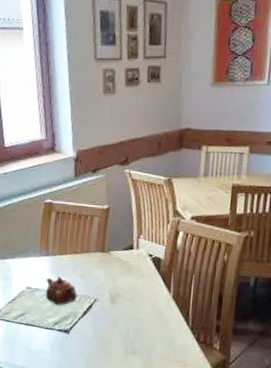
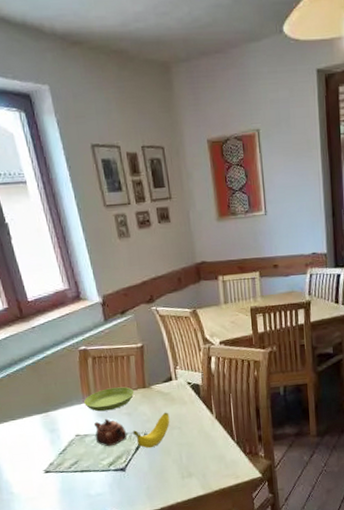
saucer: none [40,246,92,269] -> present [83,387,135,412]
banana: none [83,281,124,316] -> present [133,412,170,449]

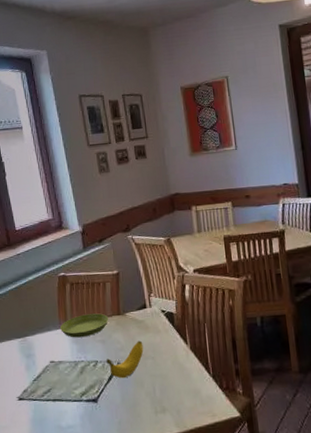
teapot: present [93,418,128,447] -> none [68,345,101,375]

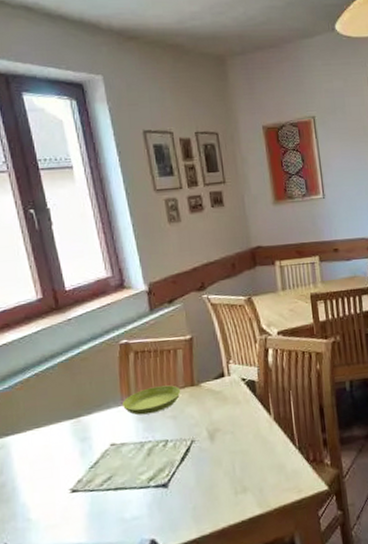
banana: present [106,340,144,379] -> none [178,414,222,459]

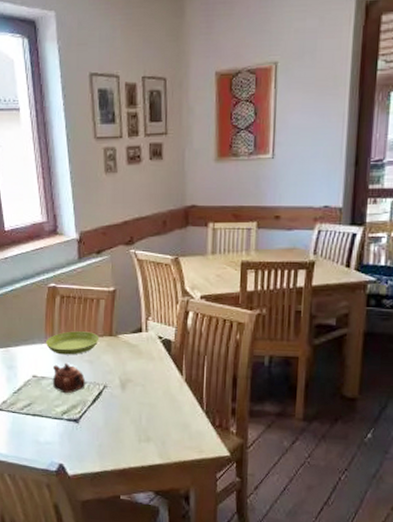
teapot: none [132,422,172,458] -> present [52,362,86,394]

